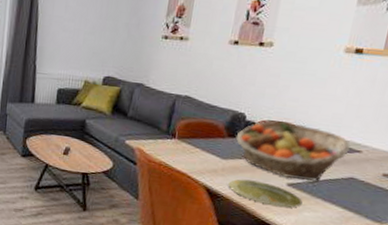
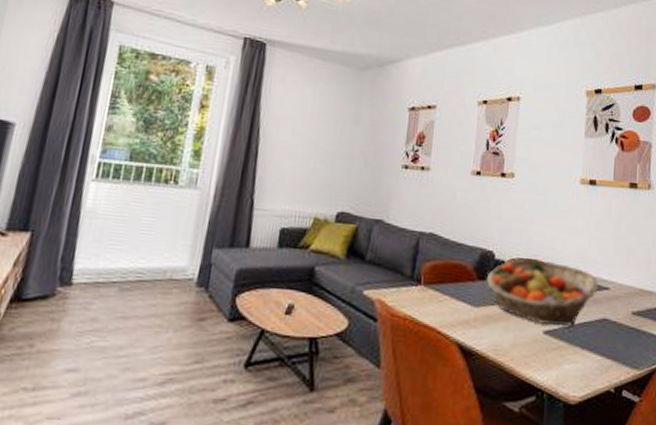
plate: present [228,179,303,208] -> none [482,330,561,362]

